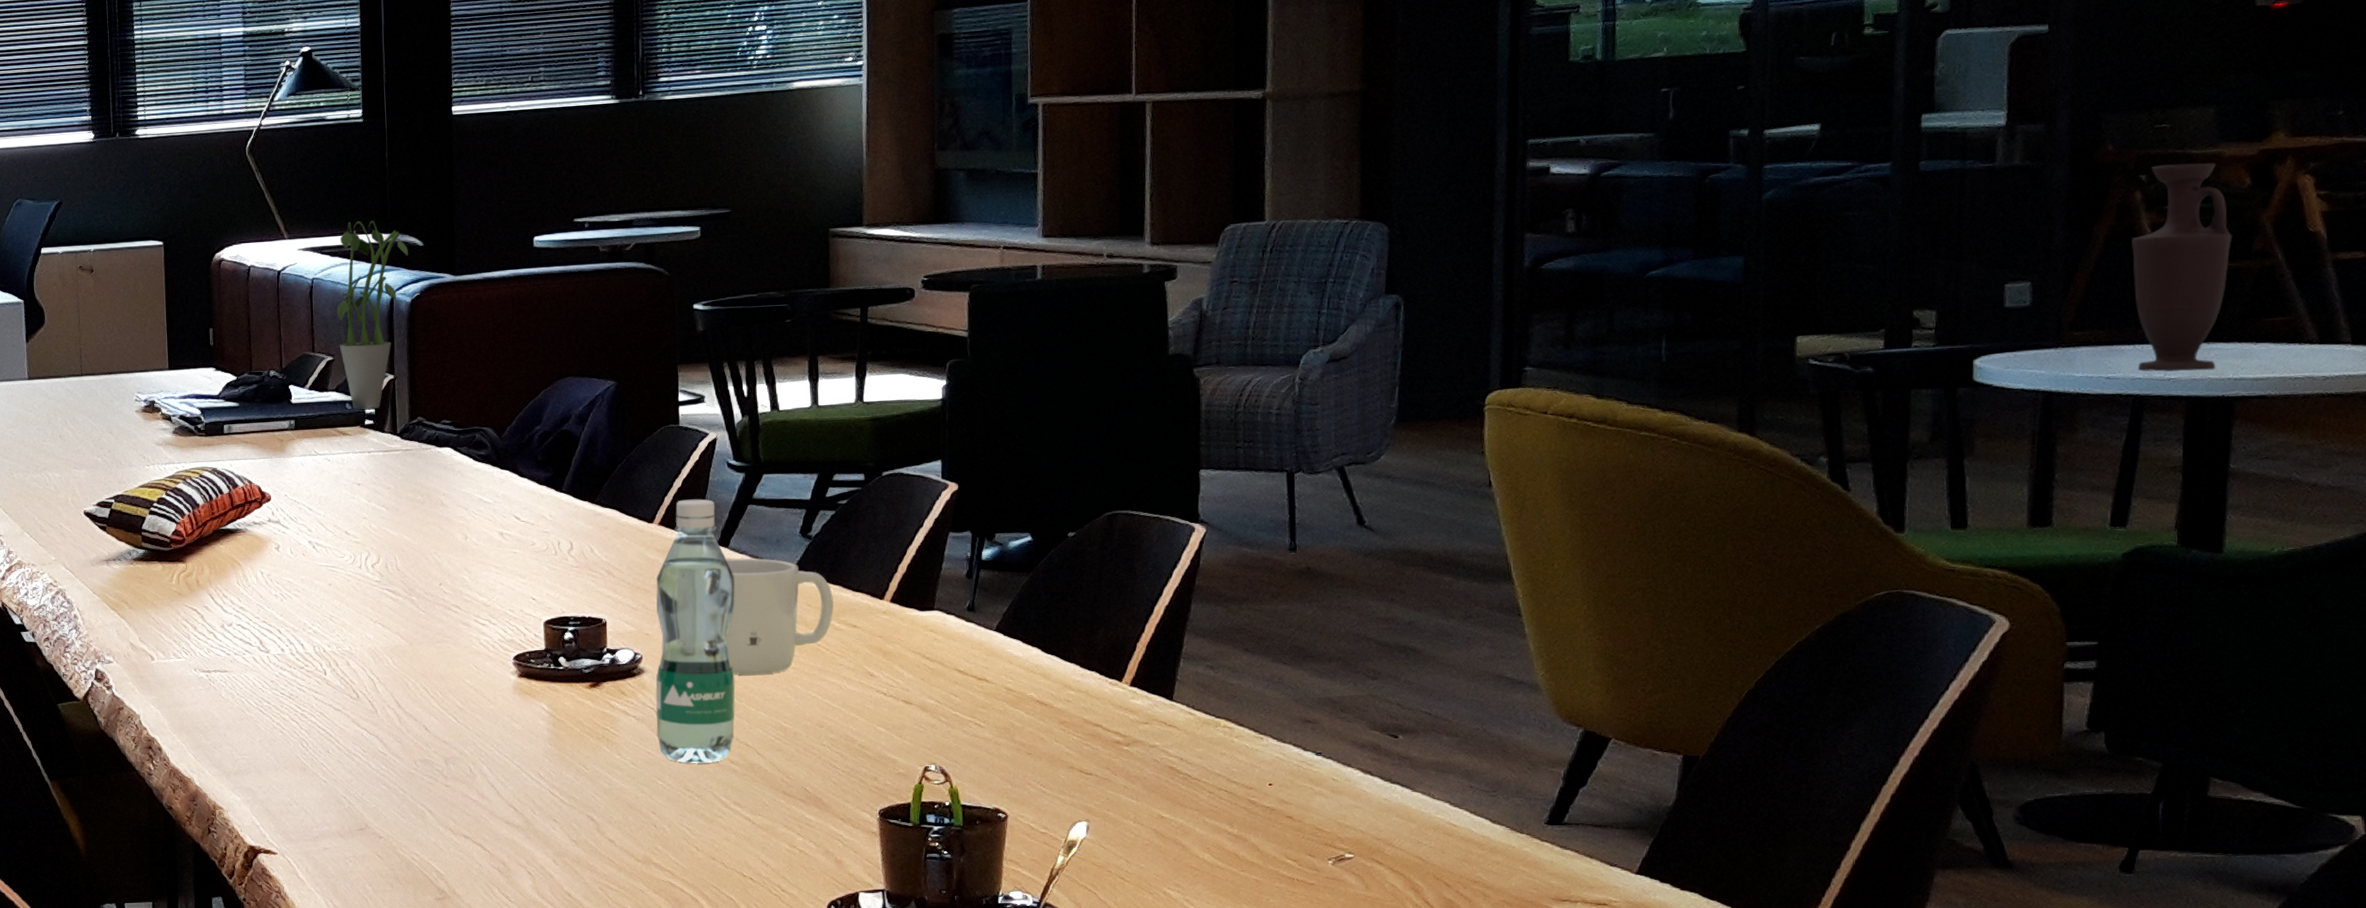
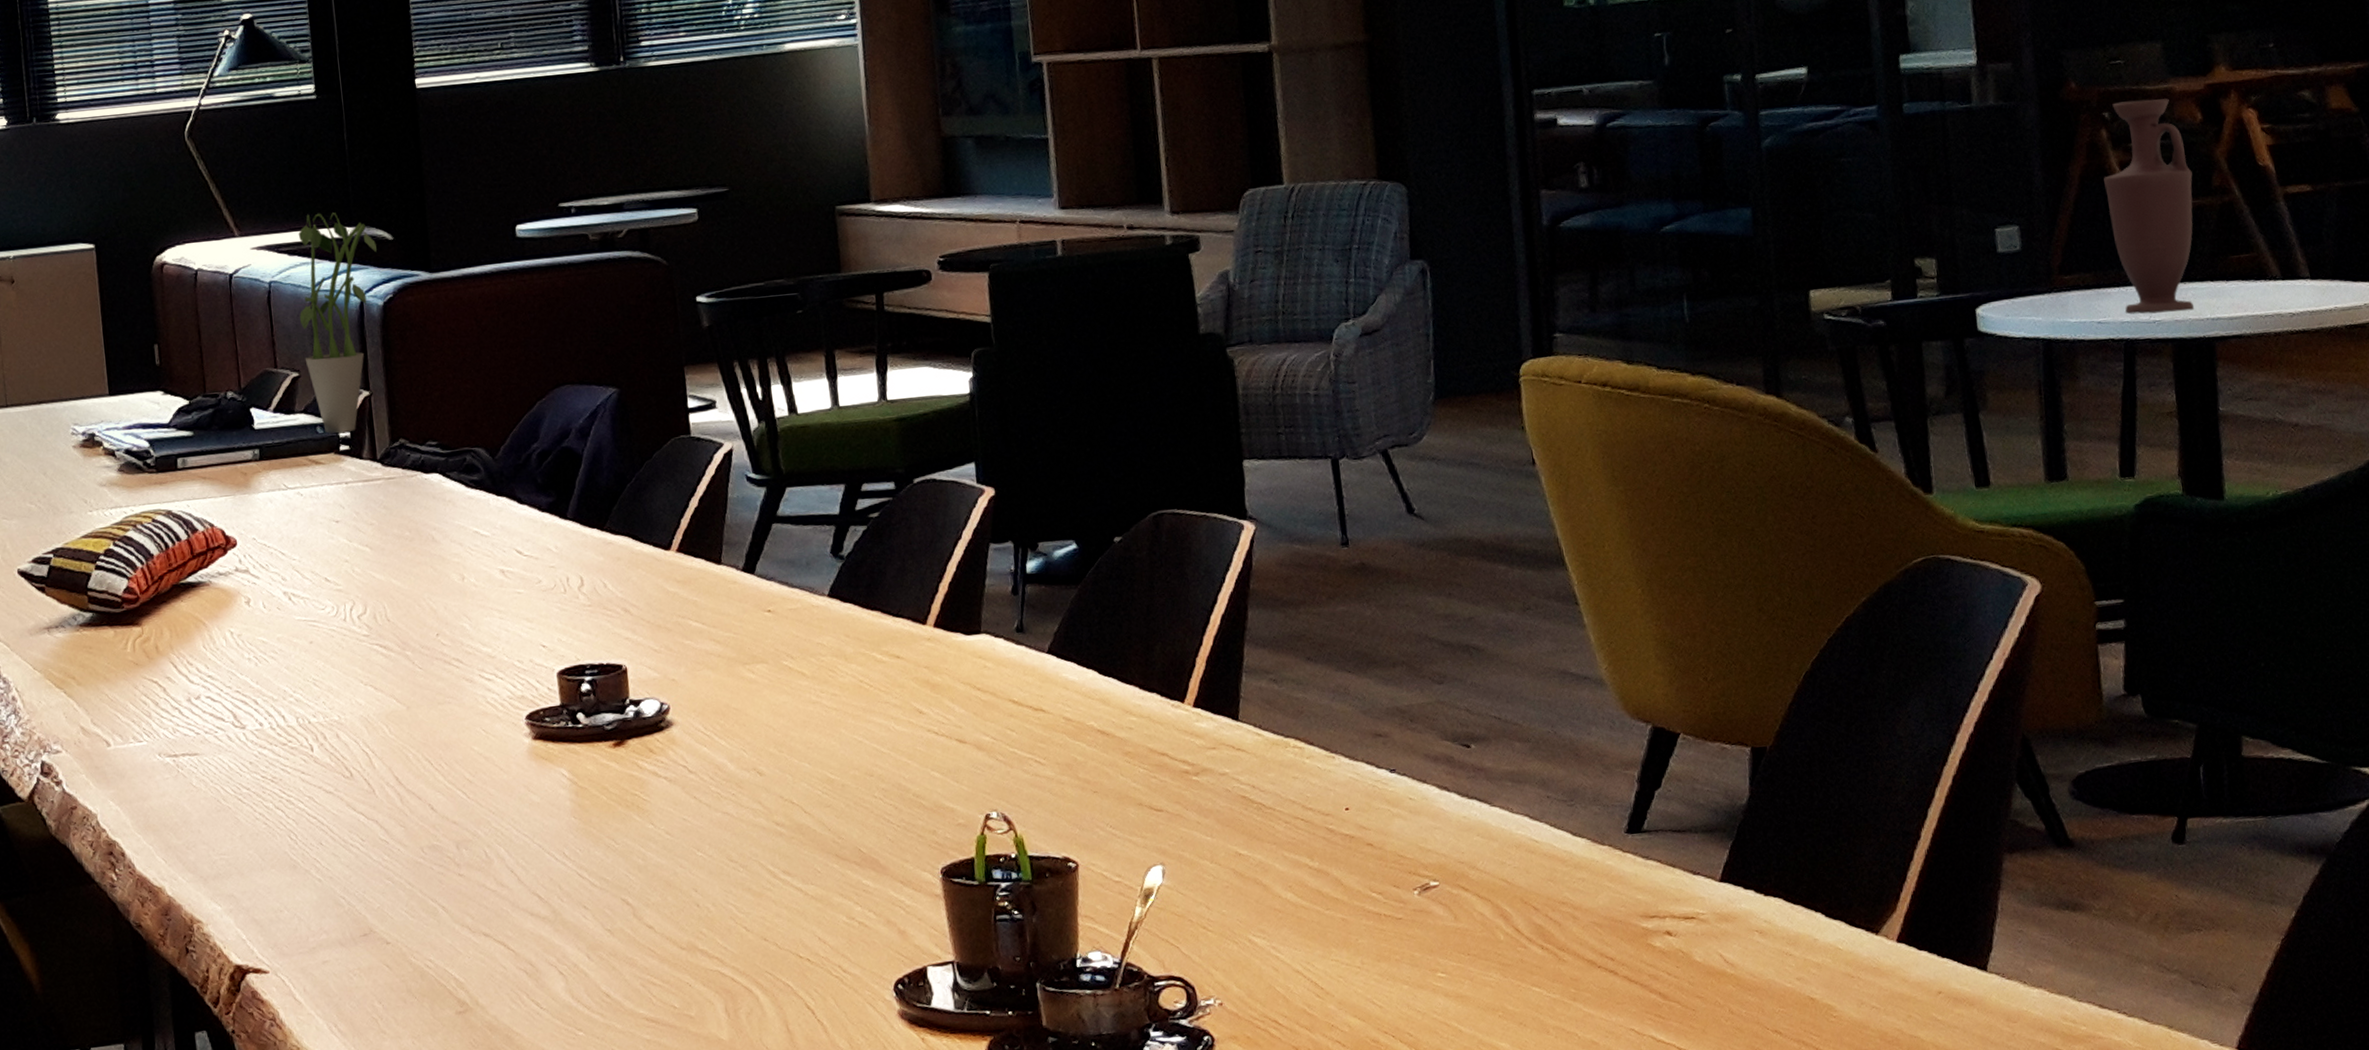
bottle: present [655,499,735,763] -> none [678,519,777,829]
mug: present [726,558,834,675] -> none [753,584,874,721]

